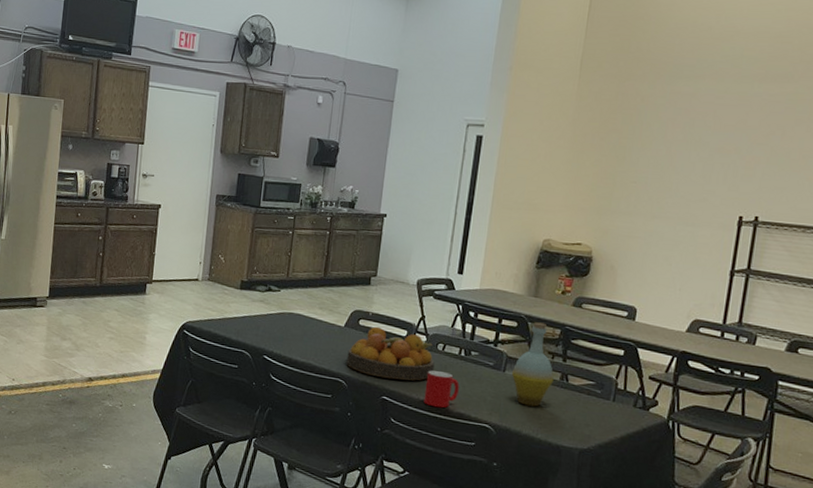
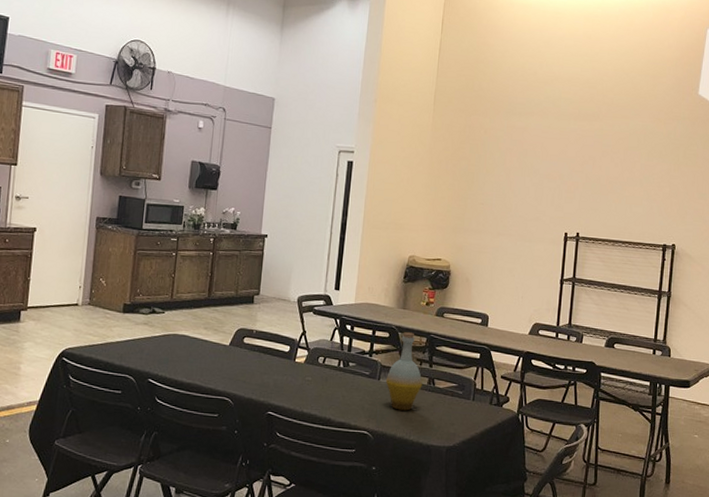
fruit bowl: present [346,326,434,381] -> none [232,343,316,394]
cup: present [424,370,459,408] -> none [307,383,339,419]

